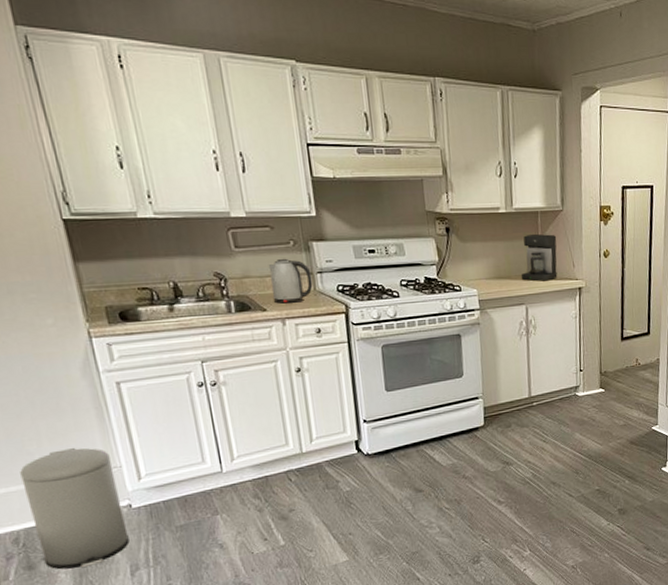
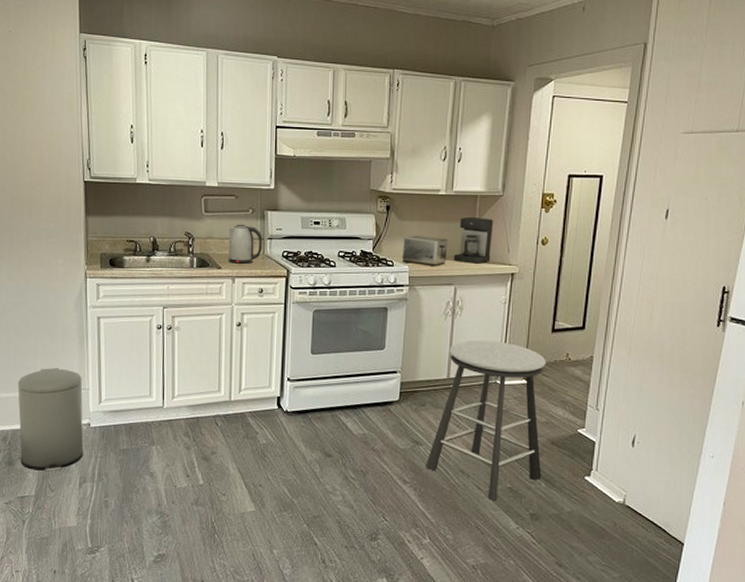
toaster: none [468,256,515,288] -> present [402,234,448,267]
stool: none [518,355,625,504] -> present [426,339,546,500]

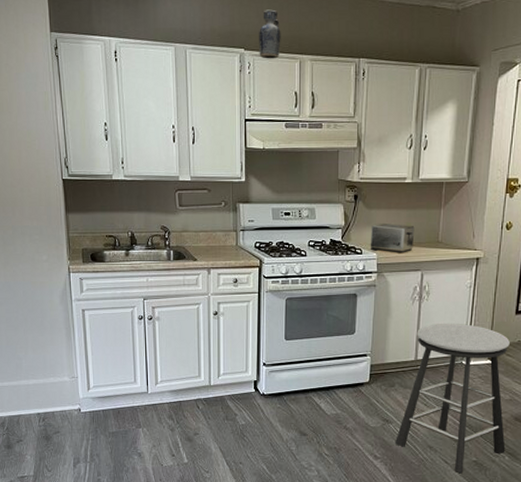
pedal bin: present [18,367,83,472] -> none [12,357,76,454]
kettle: present [228,224,263,264] -> none [202,217,236,255]
ceramic jug: none [292,19,315,67] -> present [259,9,281,59]
coffee maker: present [453,216,494,264] -> none [420,203,459,250]

